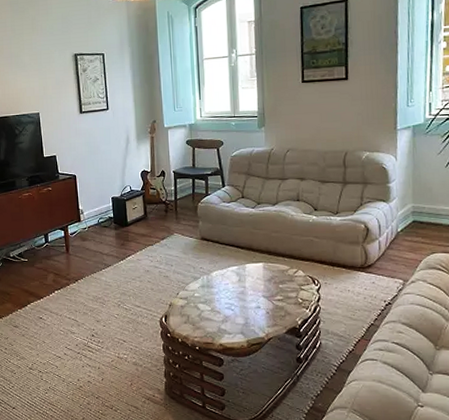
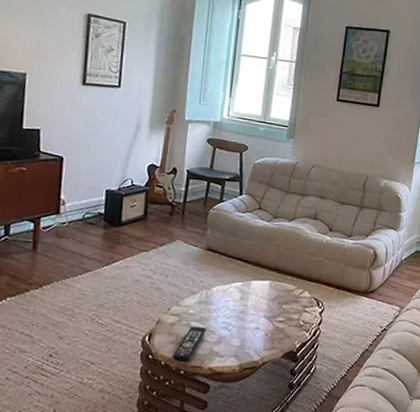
remote control: none [187,307,212,339] -> present [172,326,206,362]

